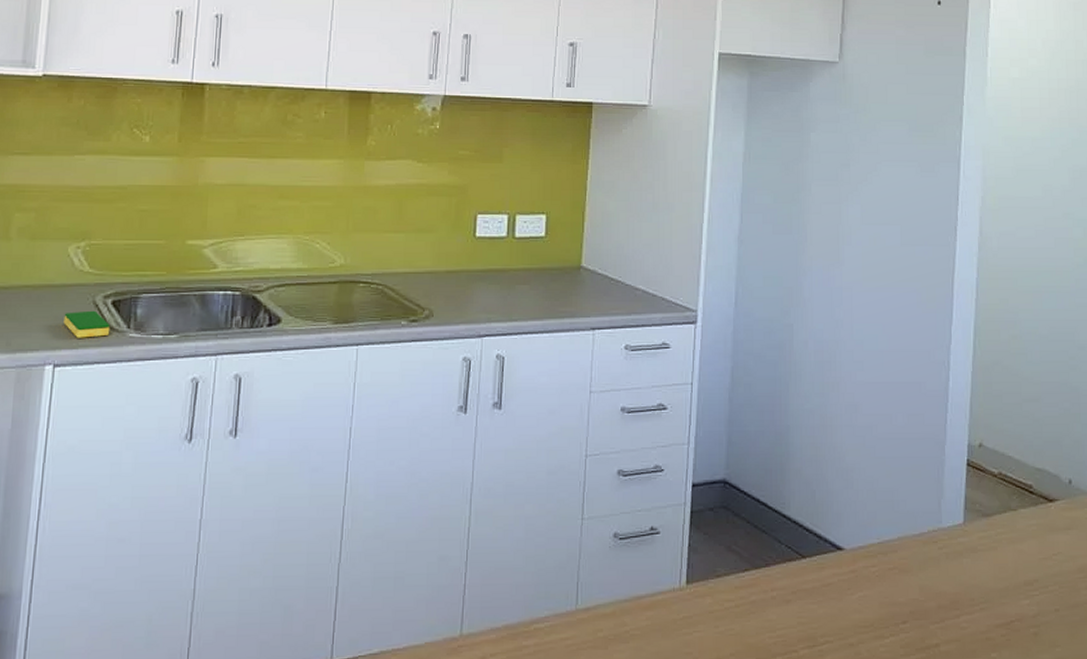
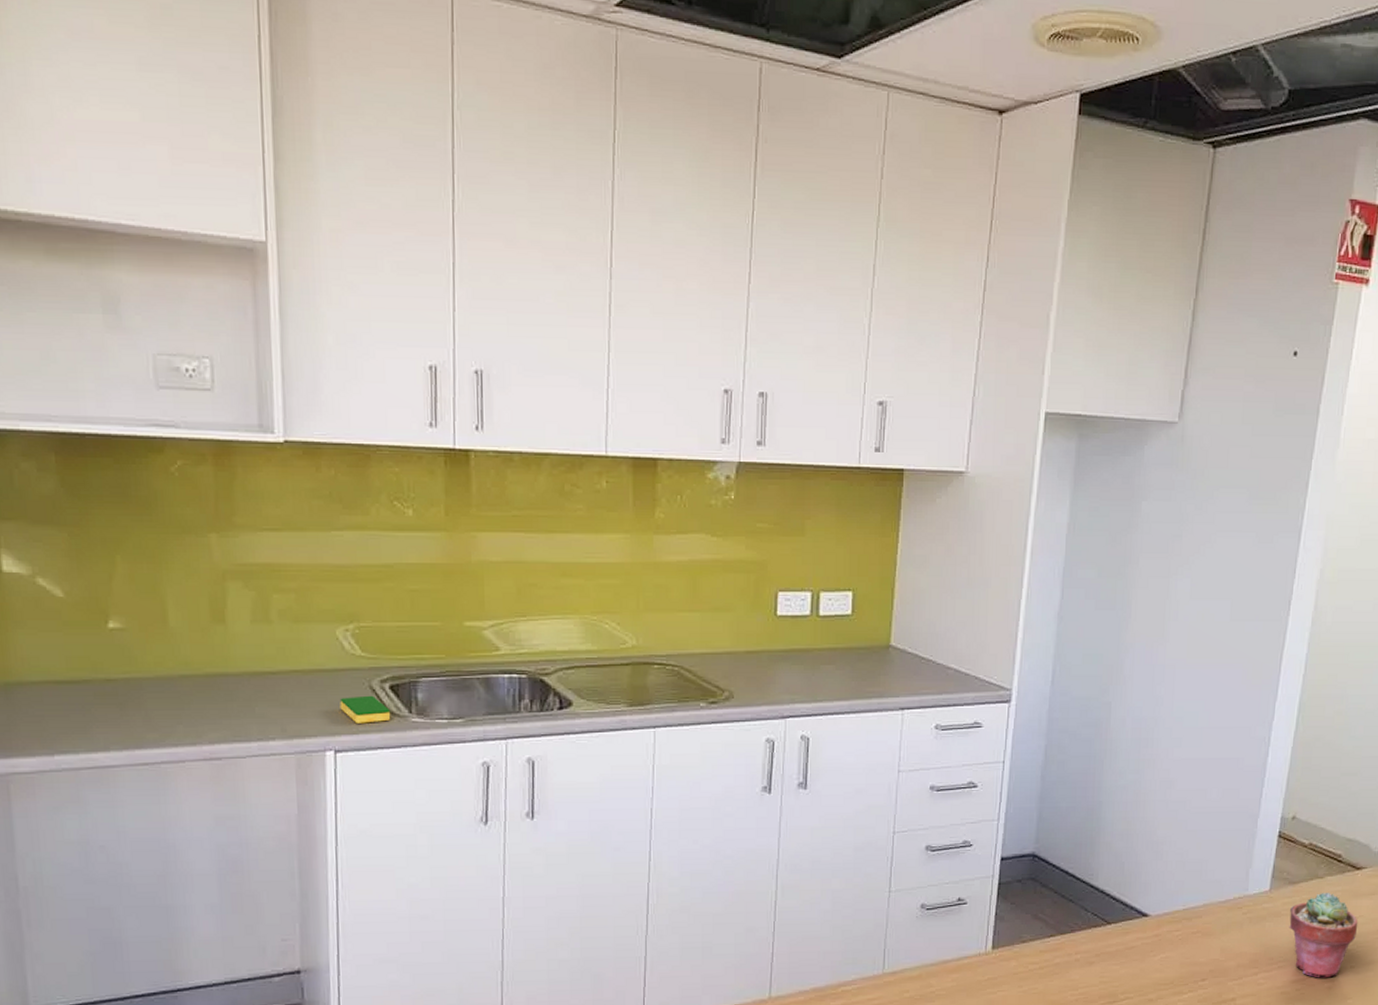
potted succulent: none [986,527,1058,622] -> present [1289,893,1358,978]

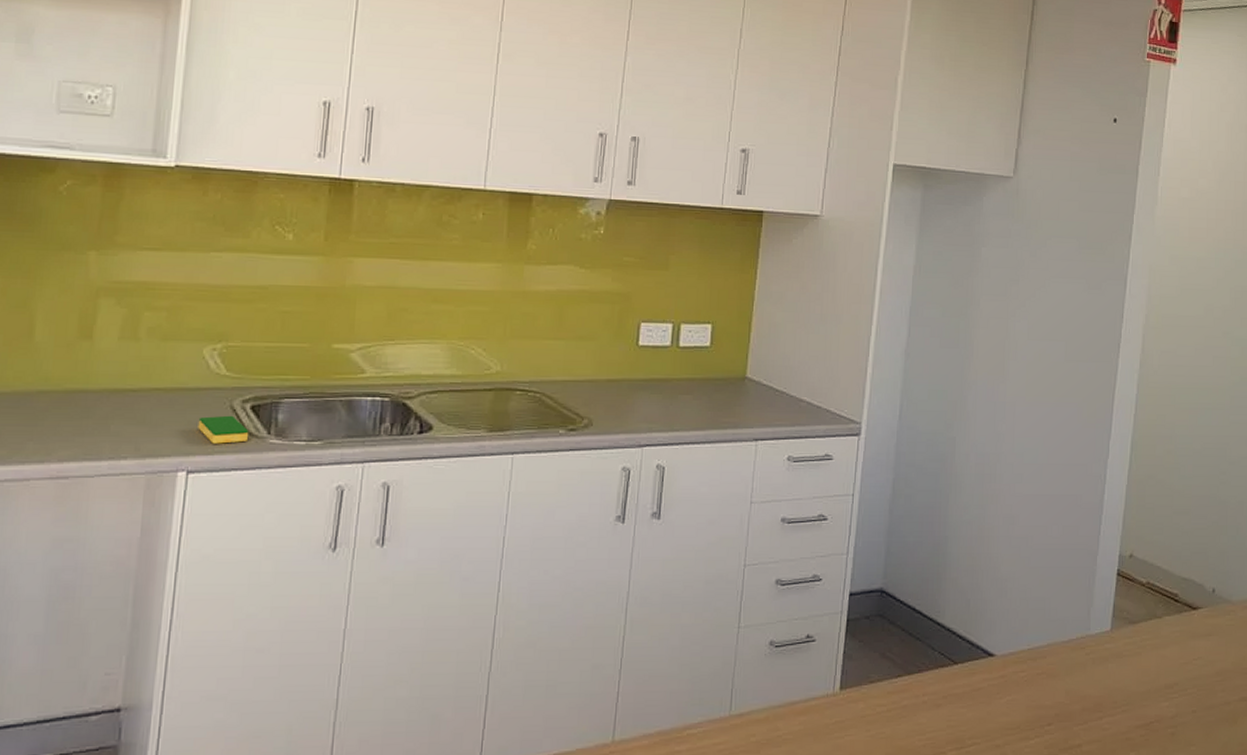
potted succulent: present [1289,893,1358,978] -> none [1131,633,1197,723]

